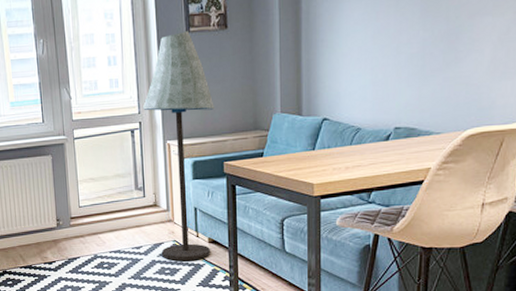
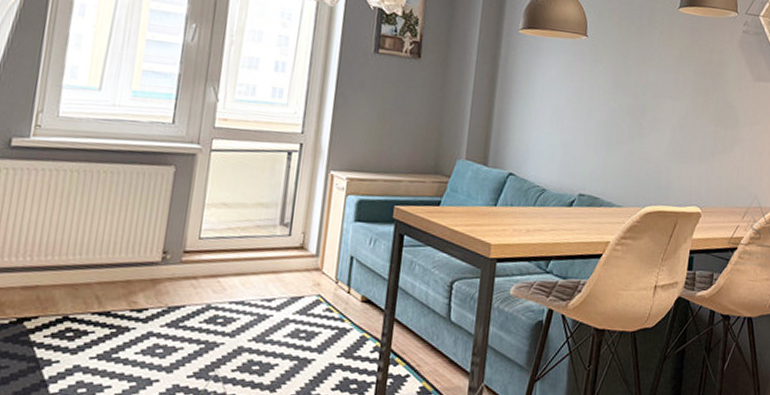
floor lamp: present [142,31,214,261] -> none [298,51,394,323]

